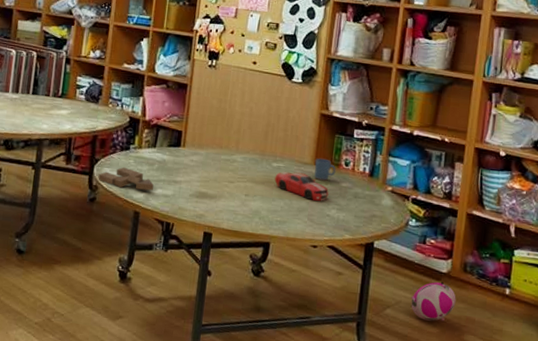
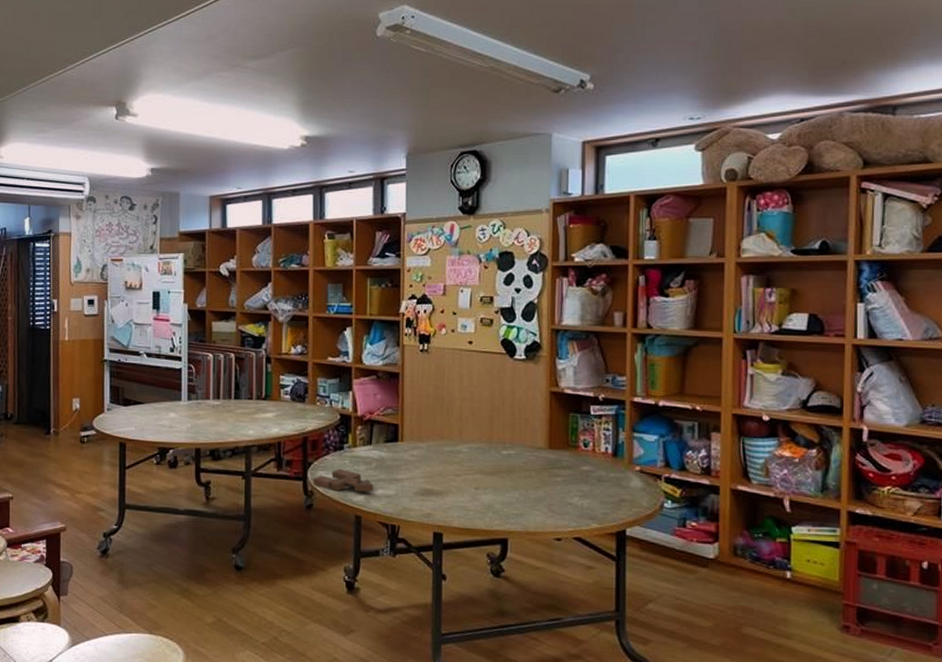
toy car: present [274,171,329,201] -> none [506,458,569,489]
mug: present [314,158,336,181] -> none [549,440,574,465]
ball: present [410,282,456,322] -> none [674,569,728,614]

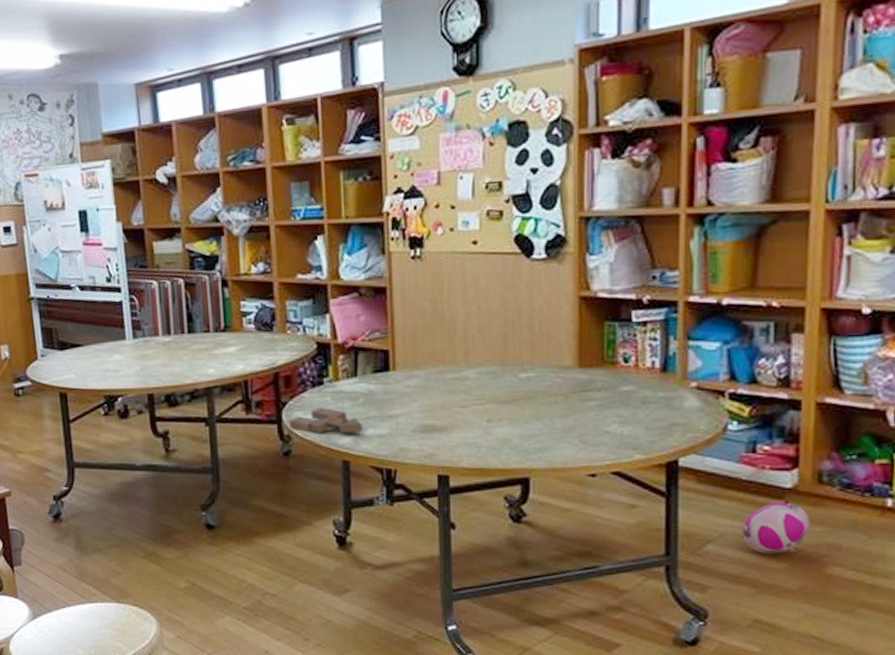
ball: none [674,569,728,614] -> present [740,501,810,554]

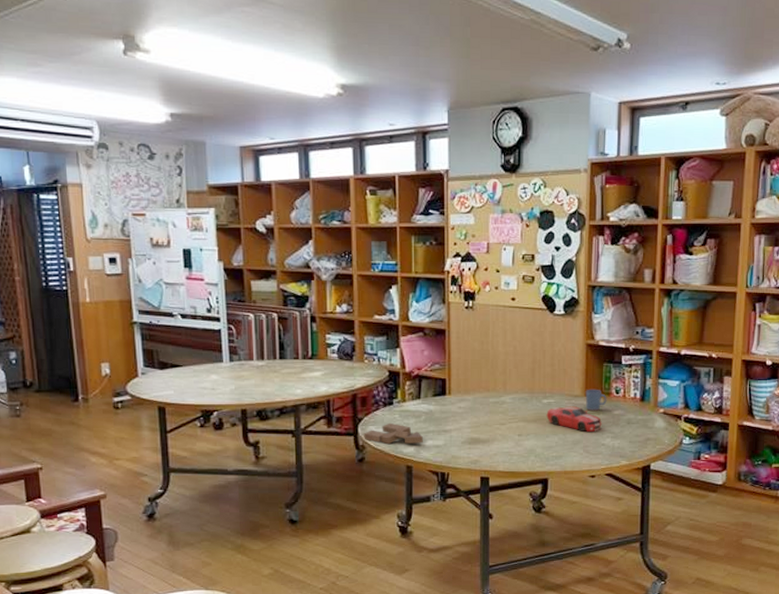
toy car: none [525,381,605,415] -> present [546,406,602,432]
mug: none [579,357,611,387] -> present [585,389,607,411]
ball: present [740,501,810,554] -> none [689,493,733,531]

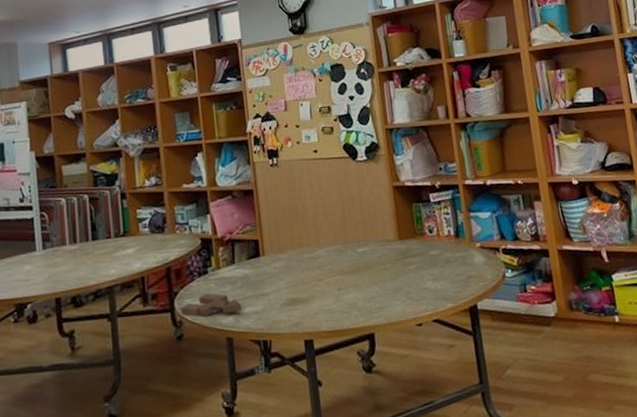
toy car: present [546,406,602,432] -> none [363,251,421,278]
mug: present [585,389,607,411] -> none [398,231,422,255]

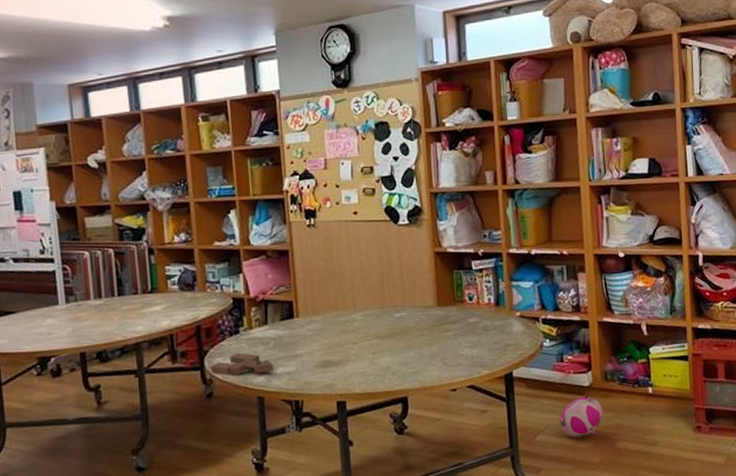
ball: none [526,327,572,372] -> present [558,396,603,438]

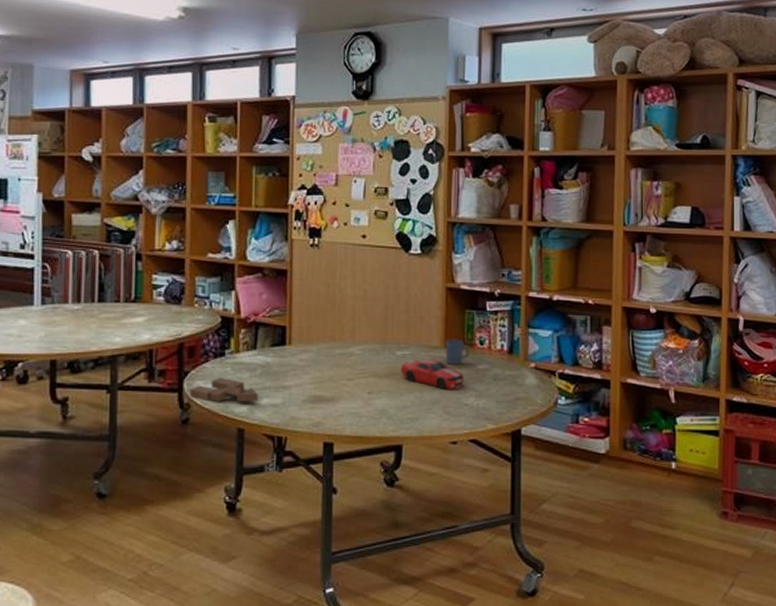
toy car: none [400,317,458,344] -> present [400,359,464,389]
mug: none [437,297,461,321] -> present [445,339,470,365]
ball: present [558,396,603,438] -> none [568,464,619,511]

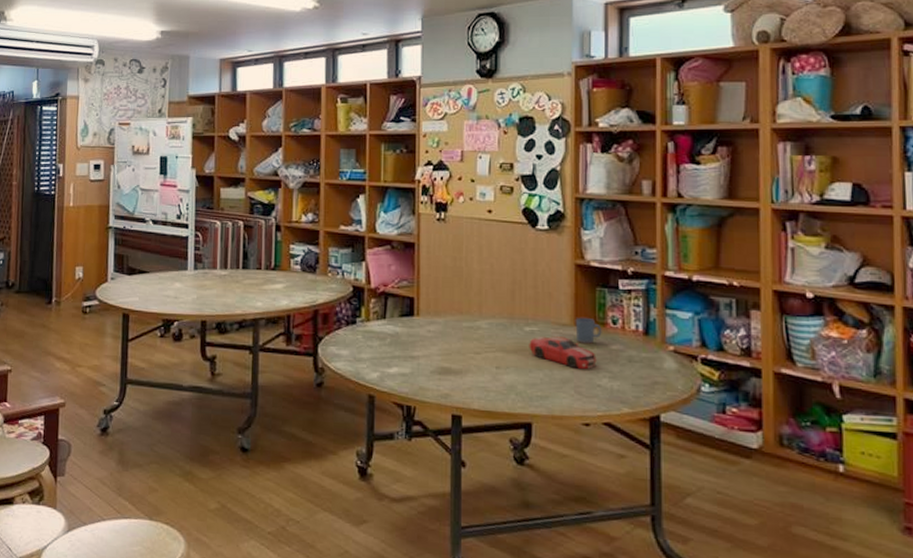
toy blocks: present [189,377,259,403] -> none [323,344,389,370]

